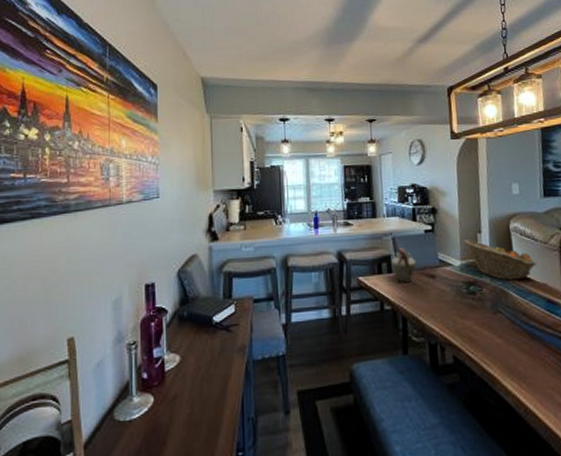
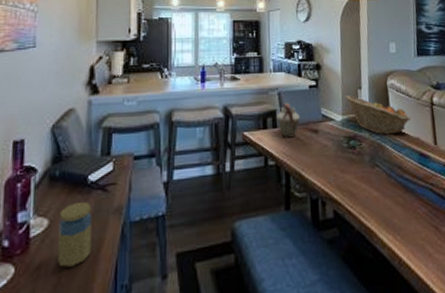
jar: none [188,340,219,399] -> present [57,201,92,267]

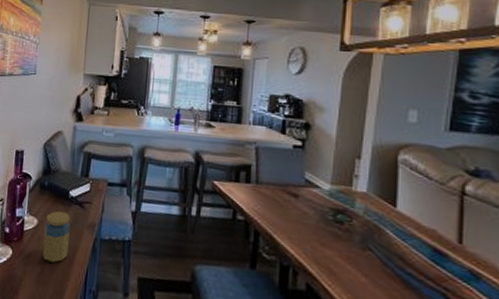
vase: present [276,102,301,138] -> none [251,158,279,197]
fruit basket: present [345,95,411,135] -> none [338,163,428,220]

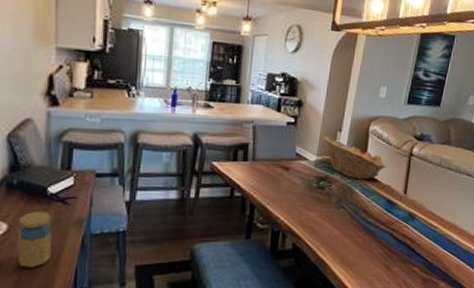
fruit basket: none [338,163,428,220] -> present [323,136,387,180]

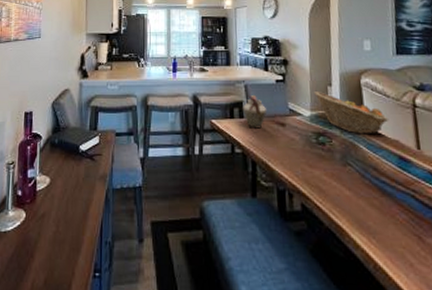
jar: present [17,211,52,268] -> none [56,166,83,219]
vase: none [248,136,274,172] -> present [243,94,268,129]

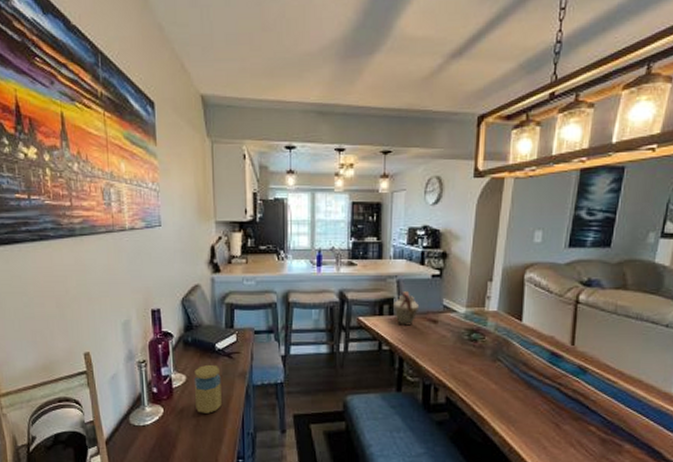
jar: none [56,166,83,219] -> present [193,364,222,414]
fruit basket: present [314,92,389,135] -> none [472,287,548,331]

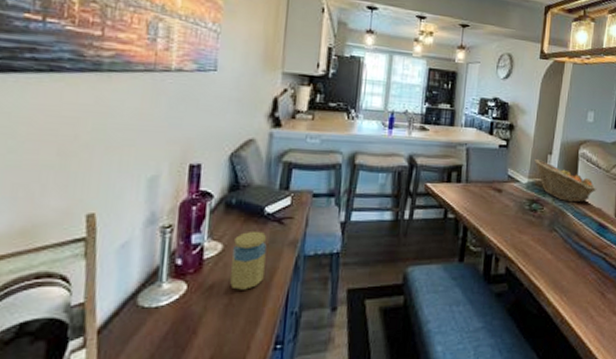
vase: present [393,290,420,326] -> none [461,158,486,194]
fruit basket: none [472,287,548,331] -> present [534,159,597,203]

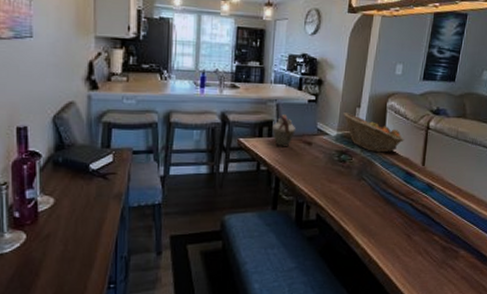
jar: present [230,230,267,290] -> none [63,186,94,238]
vase: none [461,158,486,194] -> present [272,113,296,147]

